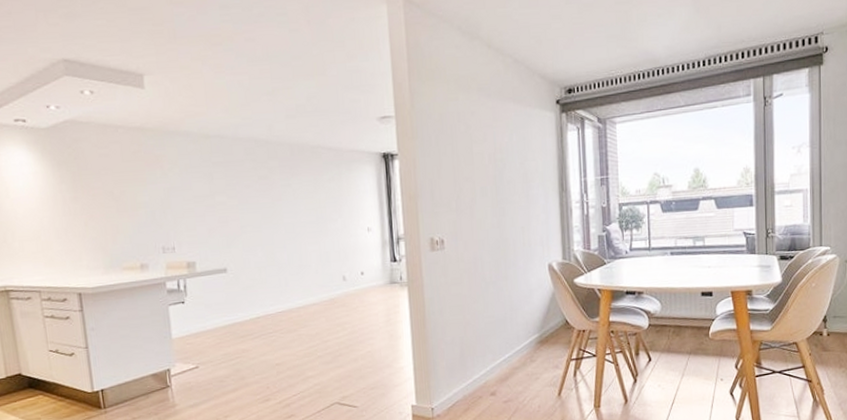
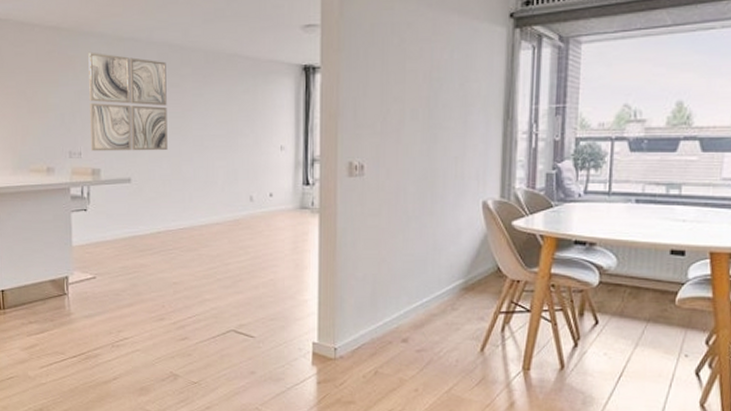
wall art: none [174,150,261,246] -> present [87,52,168,151]

